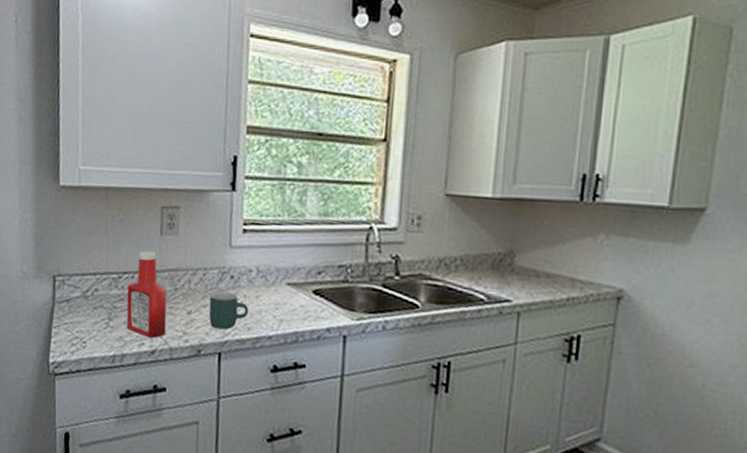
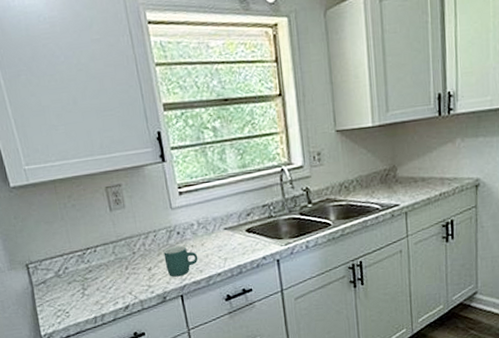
ketchup bottle: present [126,250,167,338] -> none [92,226,134,297]

